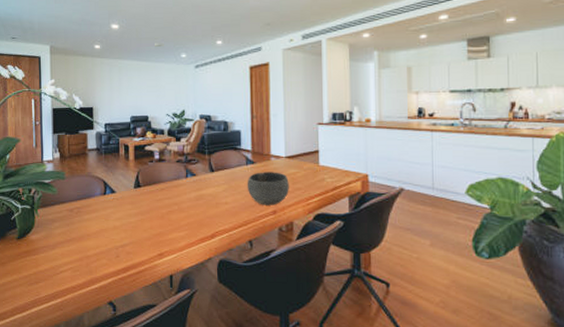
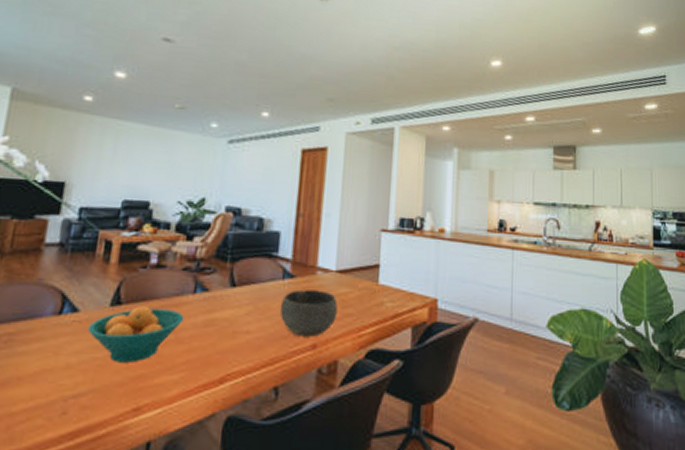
fruit bowl: none [123,188,182,225] -> present [88,306,184,363]

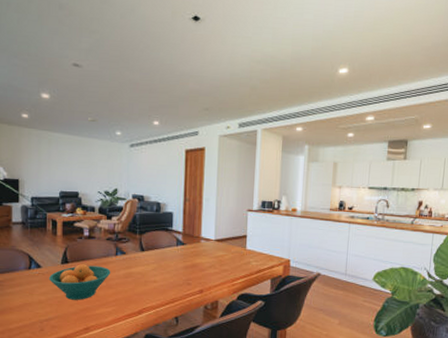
bowl: present [279,289,338,337] -> none [176,253,217,285]

